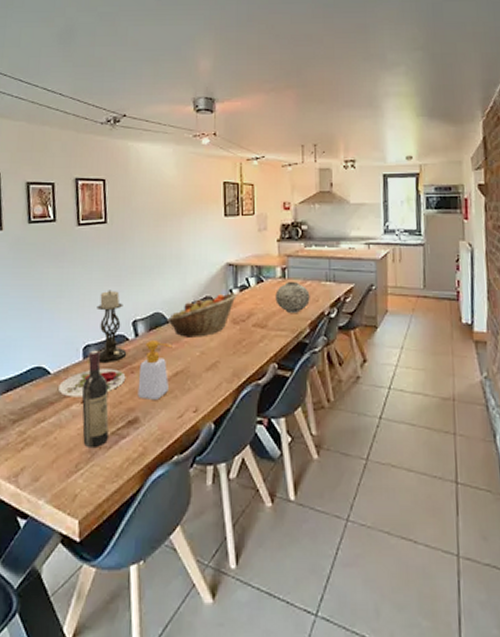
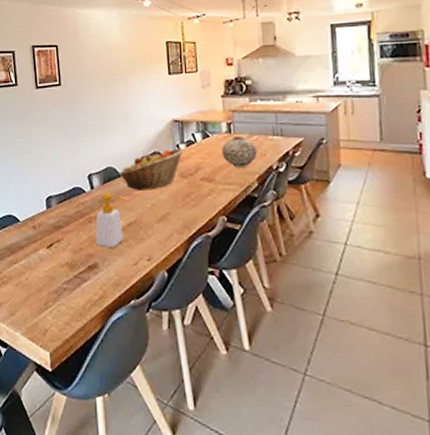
plate: present [59,369,126,397] -> none [27,218,85,243]
wine bottle: present [81,350,109,449] -> none [46,201,71,290]
candle holder: present [97,290,127,364] -> none [56,146,85,214]

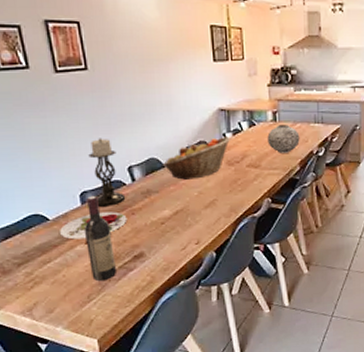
plate: none [27,218,85,243] -> present [60,211,127,240]
wine bottle: none [46,201,71,290] -> present [83,195,116,282]
candle holder: none [56,146,85,214] -> present [88,138,126,208]
soap bottle: present [95,193,125,248] -> none [139,184,171,237]

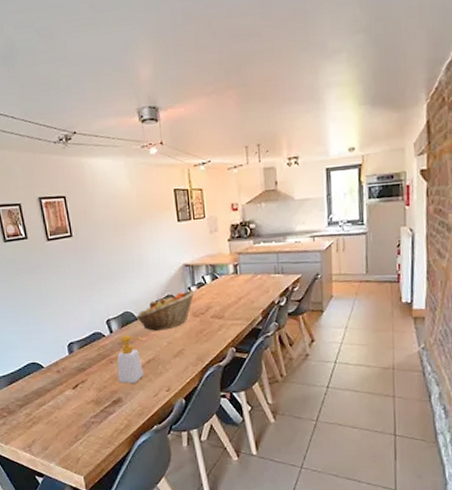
plate: present [60,211,127,240] -> none [52,360,107,385]
wine bottle: present [83,195,116,282] -> none [71,346,98,424]
candle holder: present [88,138,126,208] -> none [74,295,105,357]
soap bottle: none [139,184,171,237] -> present [117,335,143,383]
vase: present [267,123,300,153] -> none [229,275,261,304]

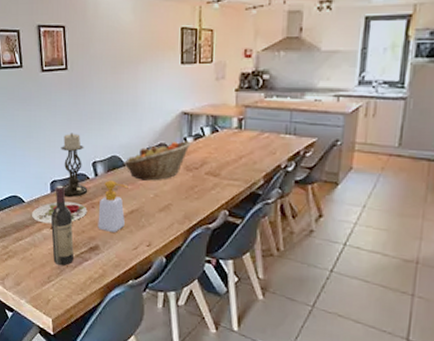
plate: none [52,360,107,385] -> present [32,201,88,224]
wine bottle: none [71,346,98,424] -> present [50,185,74,266]
candle holder: none [74,295,105,357] -> present [61,132,88,198]

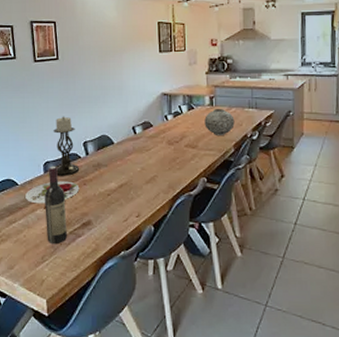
soap bottle: present [98,180,129,232] -> none [90,158,117,206]
fruit basket: present [122,141,191,181] -> none [111,118,171,156]
vase: none [230,132,267,164] -> present [204,108,235,135]

